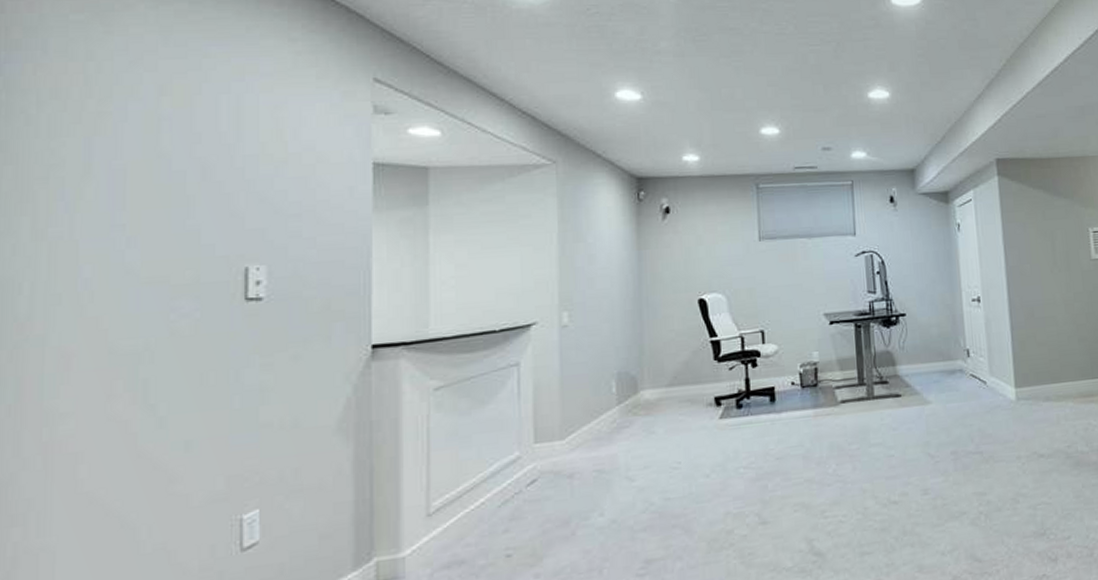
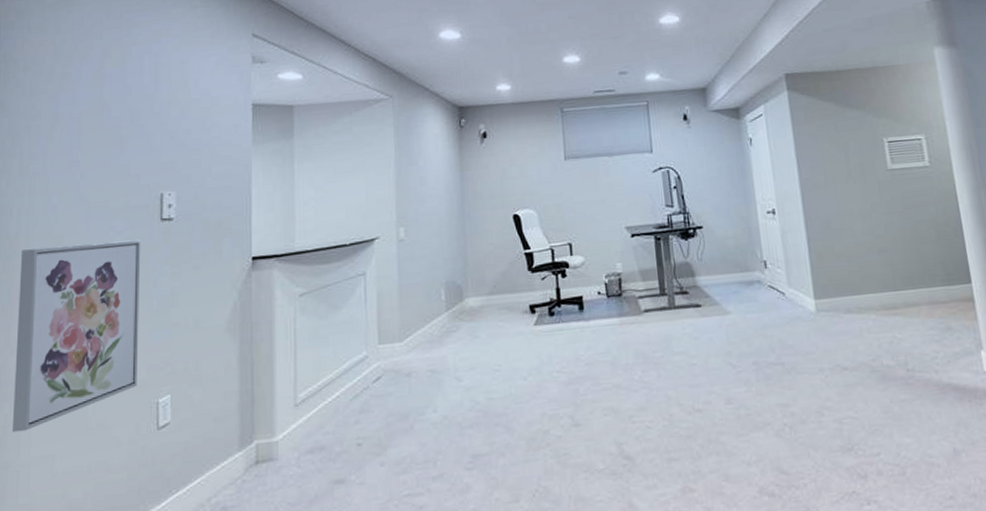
wall art: none [25,323,217,565] -> present [11,239,141,433]

